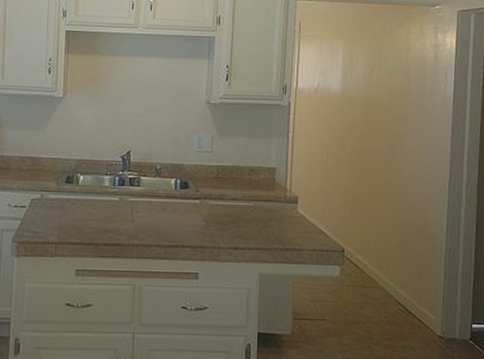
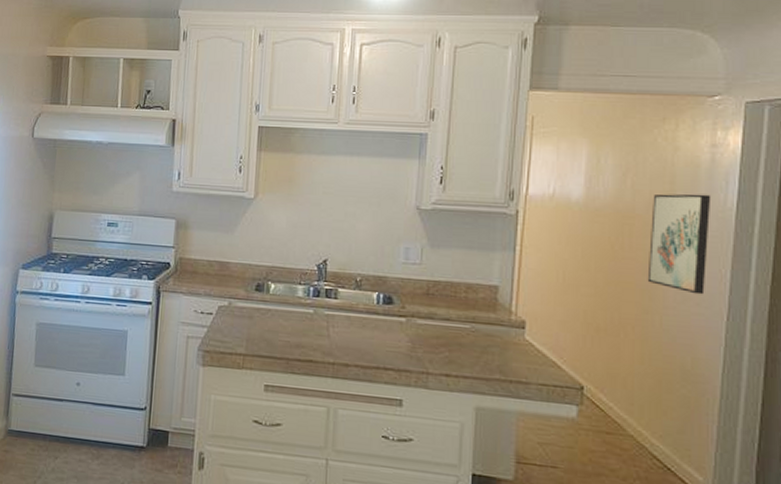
wall art: none [390,85,435,167] -> present [647,193,712,295]

